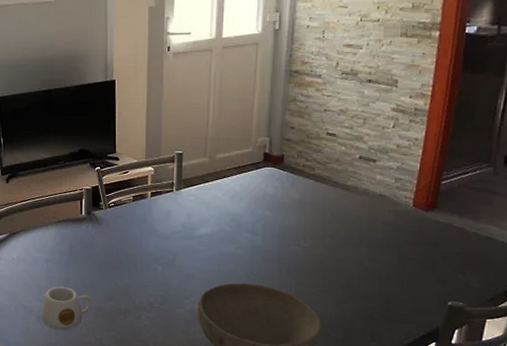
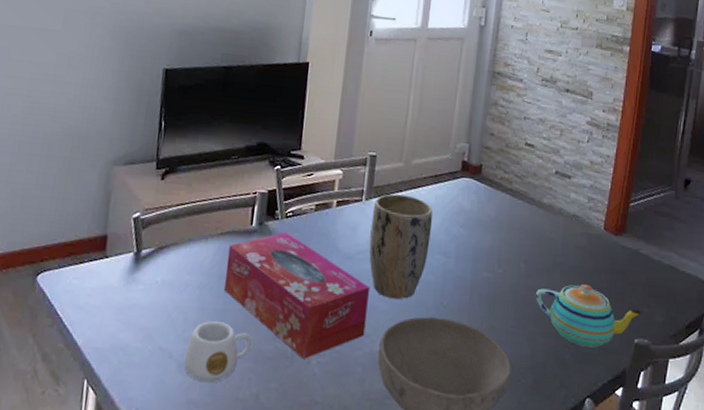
tissue box: none [65,218,187,315] -> present [224,232,371,359]
plant pot: none [182,184,239,269] -> present [369,194,433,299]
teapot: none [342,255,457,309] -> present [535,284,643,348]

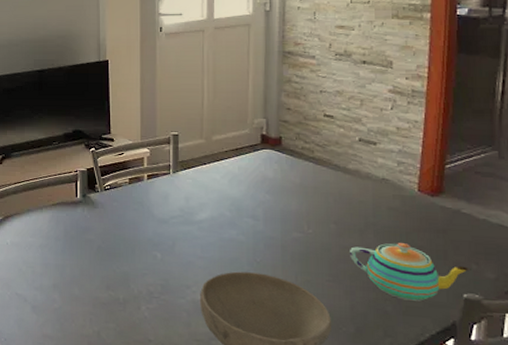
mug: present [183,321,252,383] -> none [36,274,89,322]
tissue box: present [224,232,371,359] -> none [60,202,187,305]
plant pot: present [369,194,433,299] -> none [180,167,238,256]

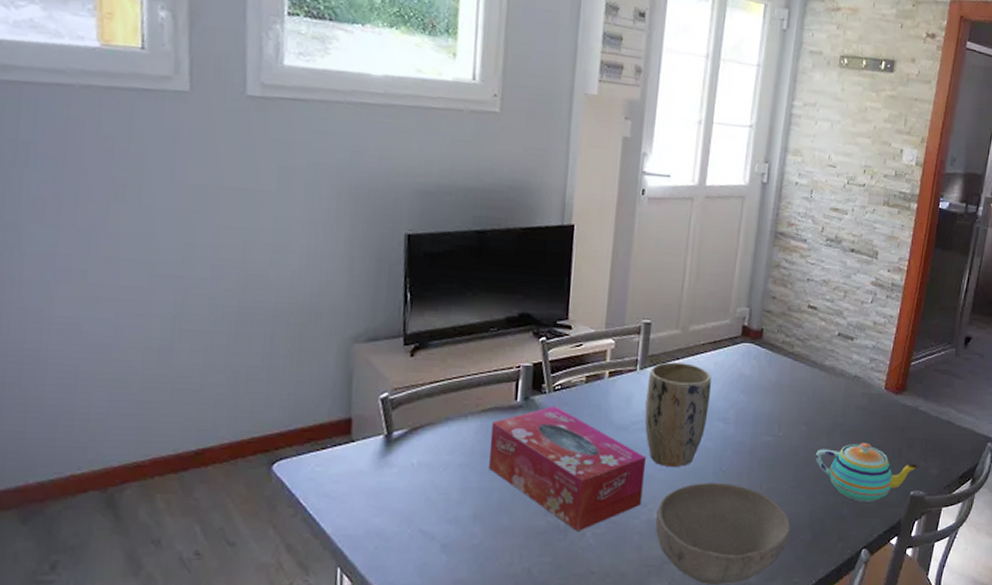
tissue box: none [60,202,187,305] -> present [488,406,647,531]
plant pot: none [180,167,238,256] -> present [644,362,712,467]

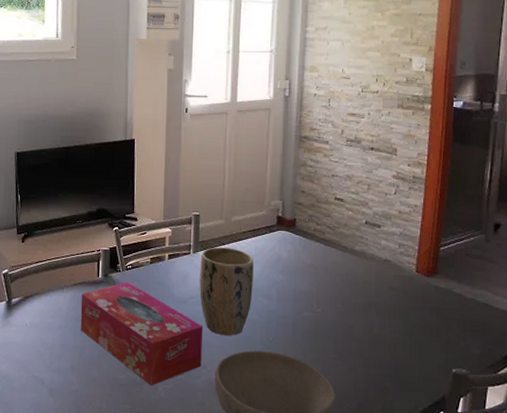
teapot: present [815,443,920,502] -> none [353,321,460,377]

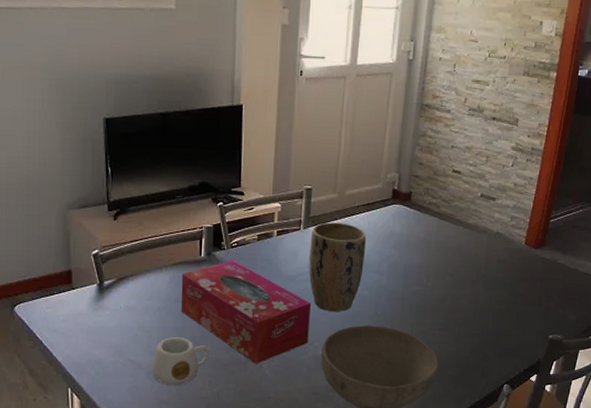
mug: none [53,355,107,404] -> present [151,337,209,386]

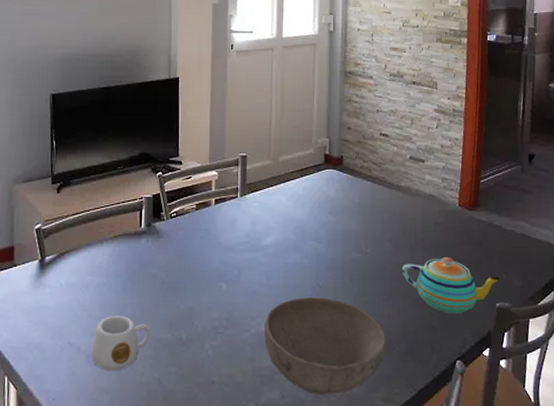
tissue box: present [180,260,312,364] -> none [121,231,252,343]
plant pot: present [309,222,367,312] -> none [247,189,303,283]
teapot: none [460,292,558,344] -> present [401,257,502,314]

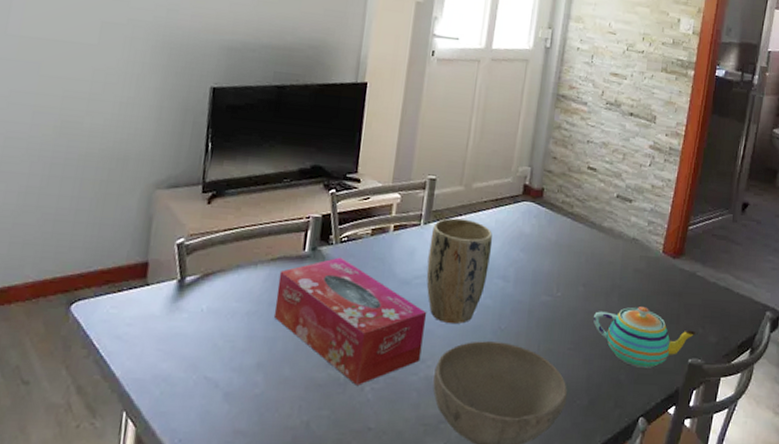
mug: present [91,316,150,371] -> none [230,349,303,412]
tissue box: none [121,231,252,343] -> present [274,257,427,385]
plant pot: none [247,189,303,283] -> present [426,218,493,324]

